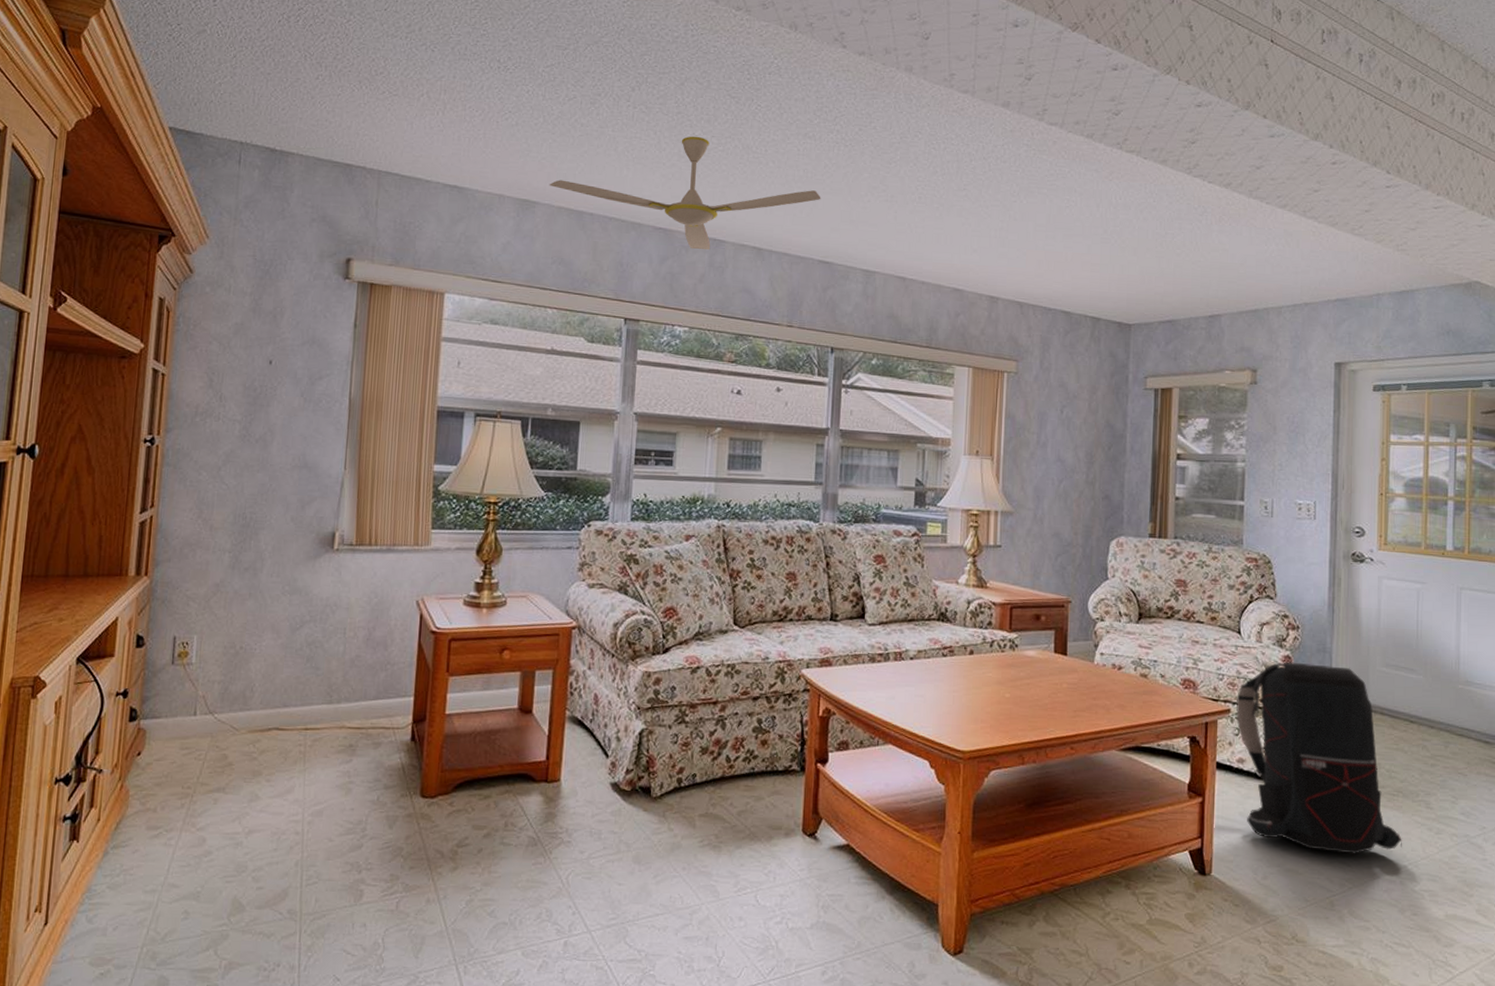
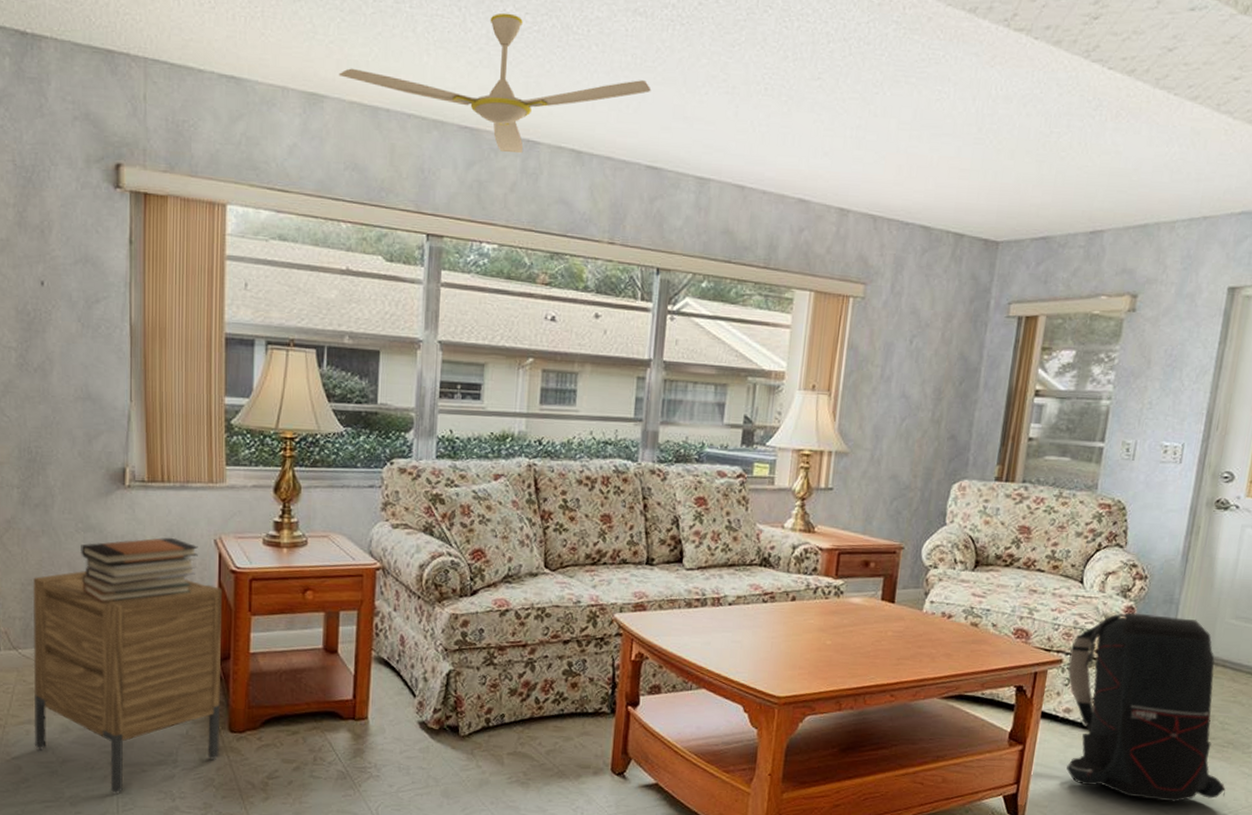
nightstand: none [221,633,421,867] -> present [32,571,222,795]
book stack: none [284,599,400,665] -> present [81,537,198,602]

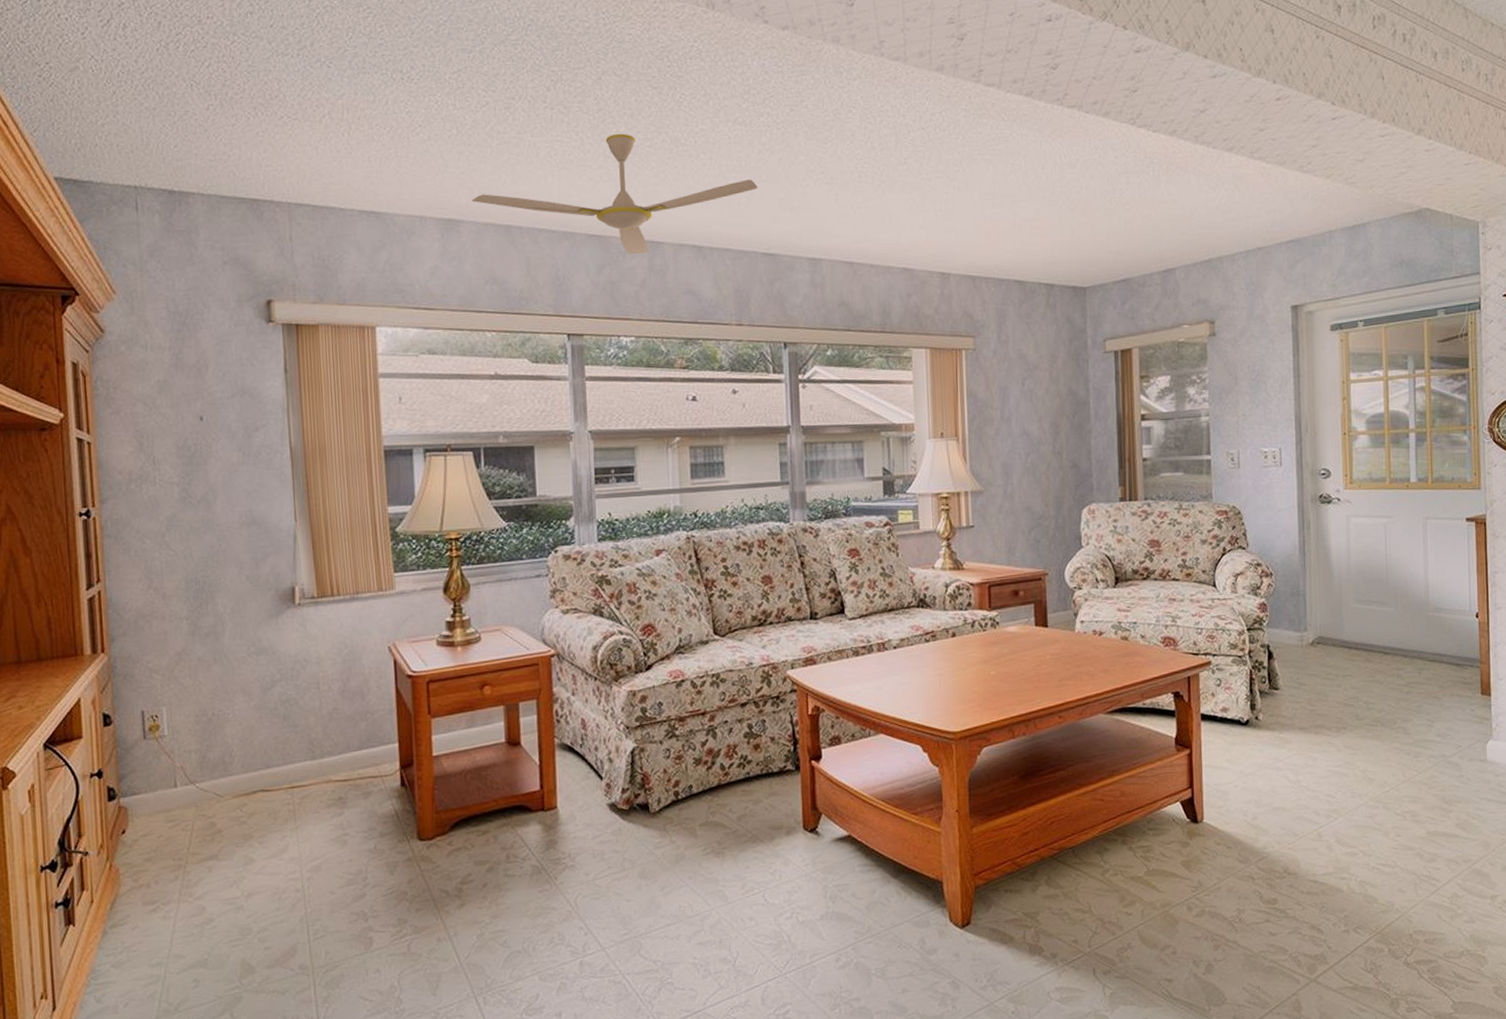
nightstand: present [32,571,222,795] -> none [206,689,411,923]
book stack: present [81,537,198,602] -> none [254,649,373,724]
backpack: present [1066,612,1226,802] -> none [1216,608,1383,786]

